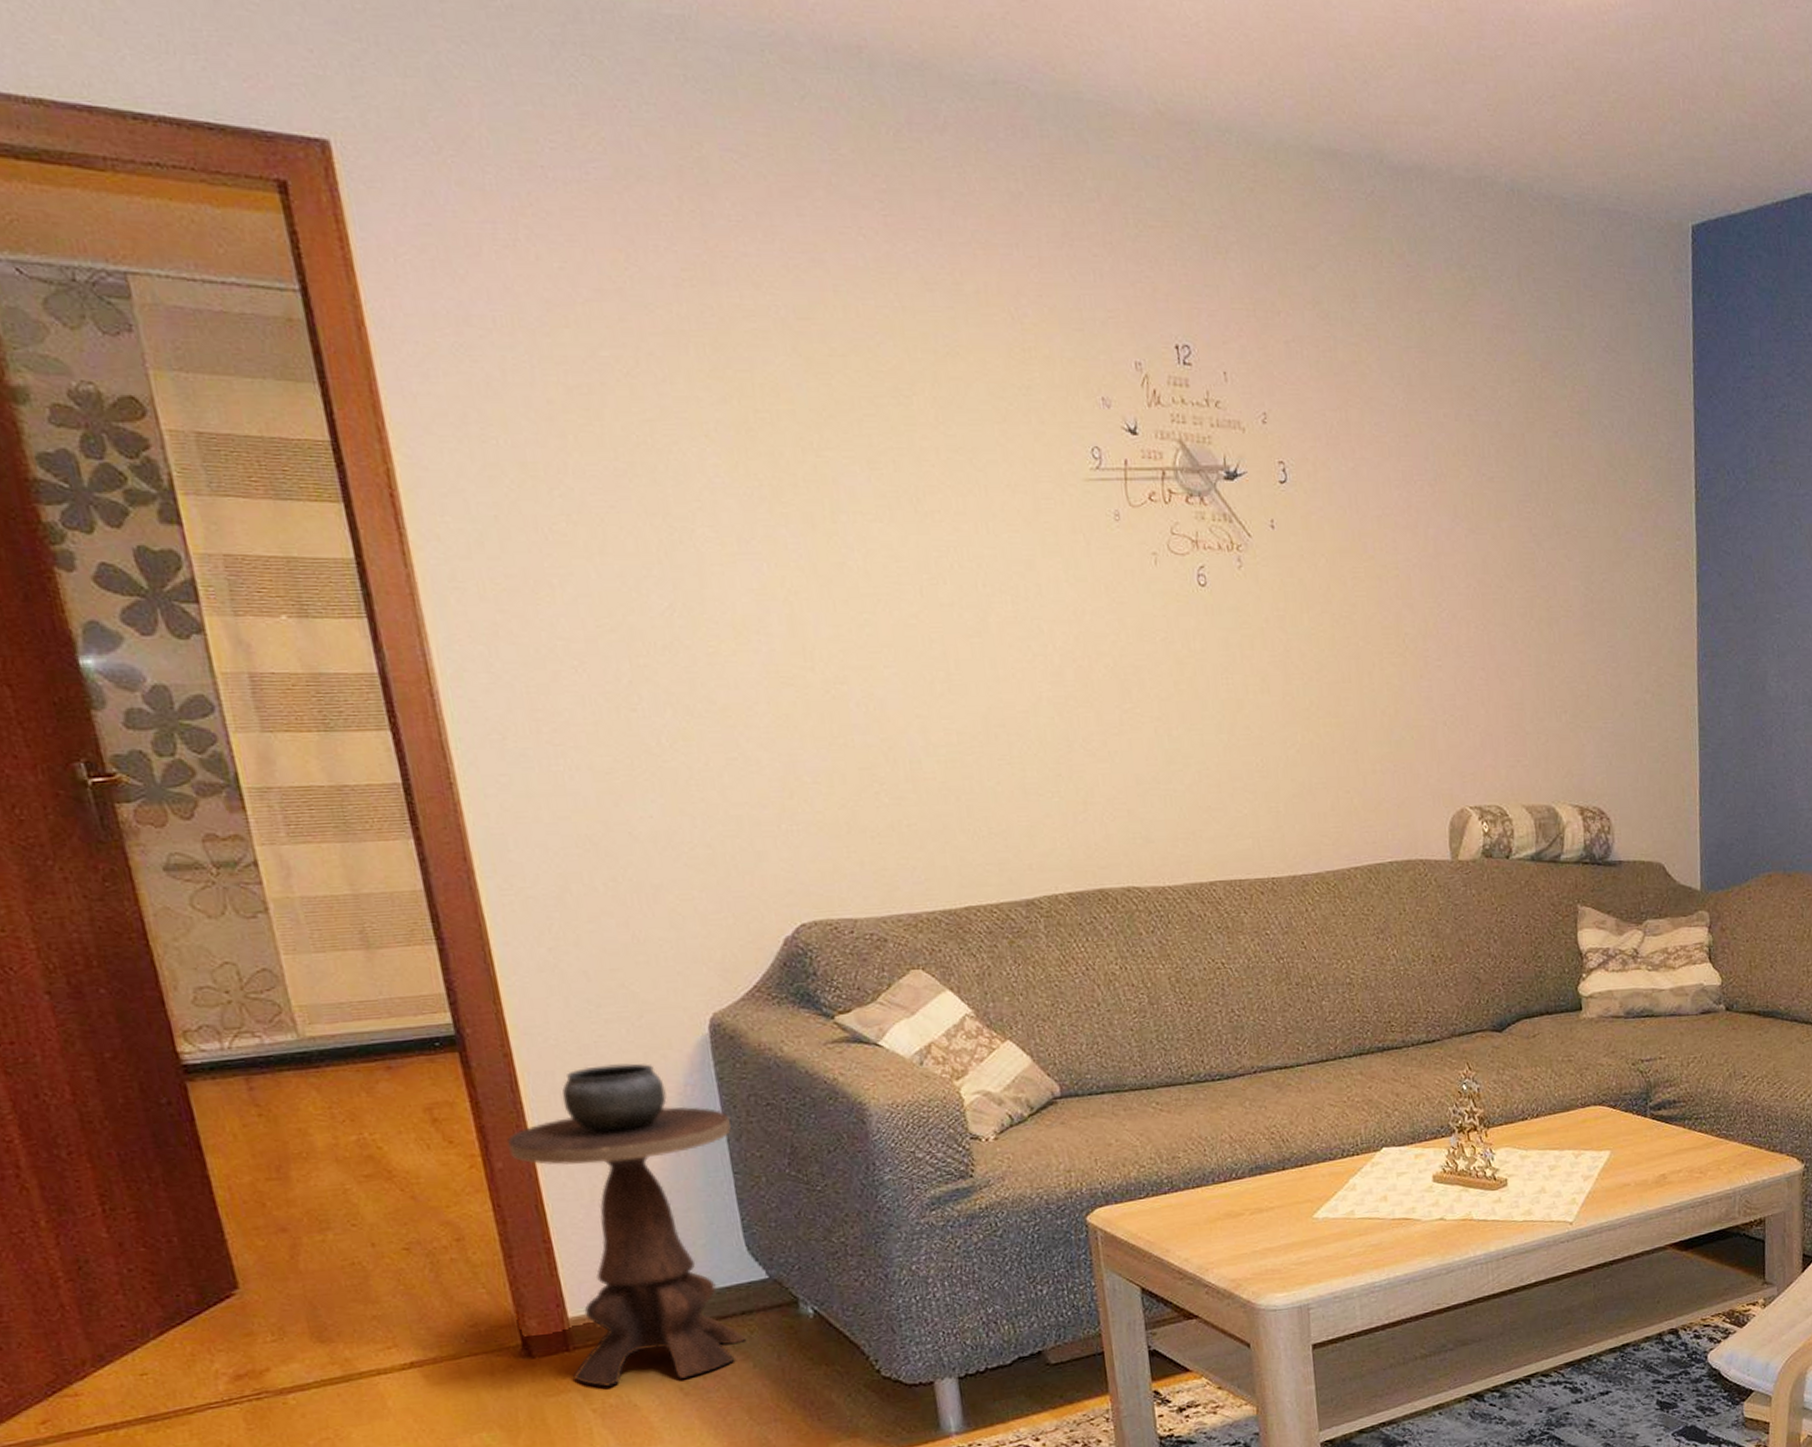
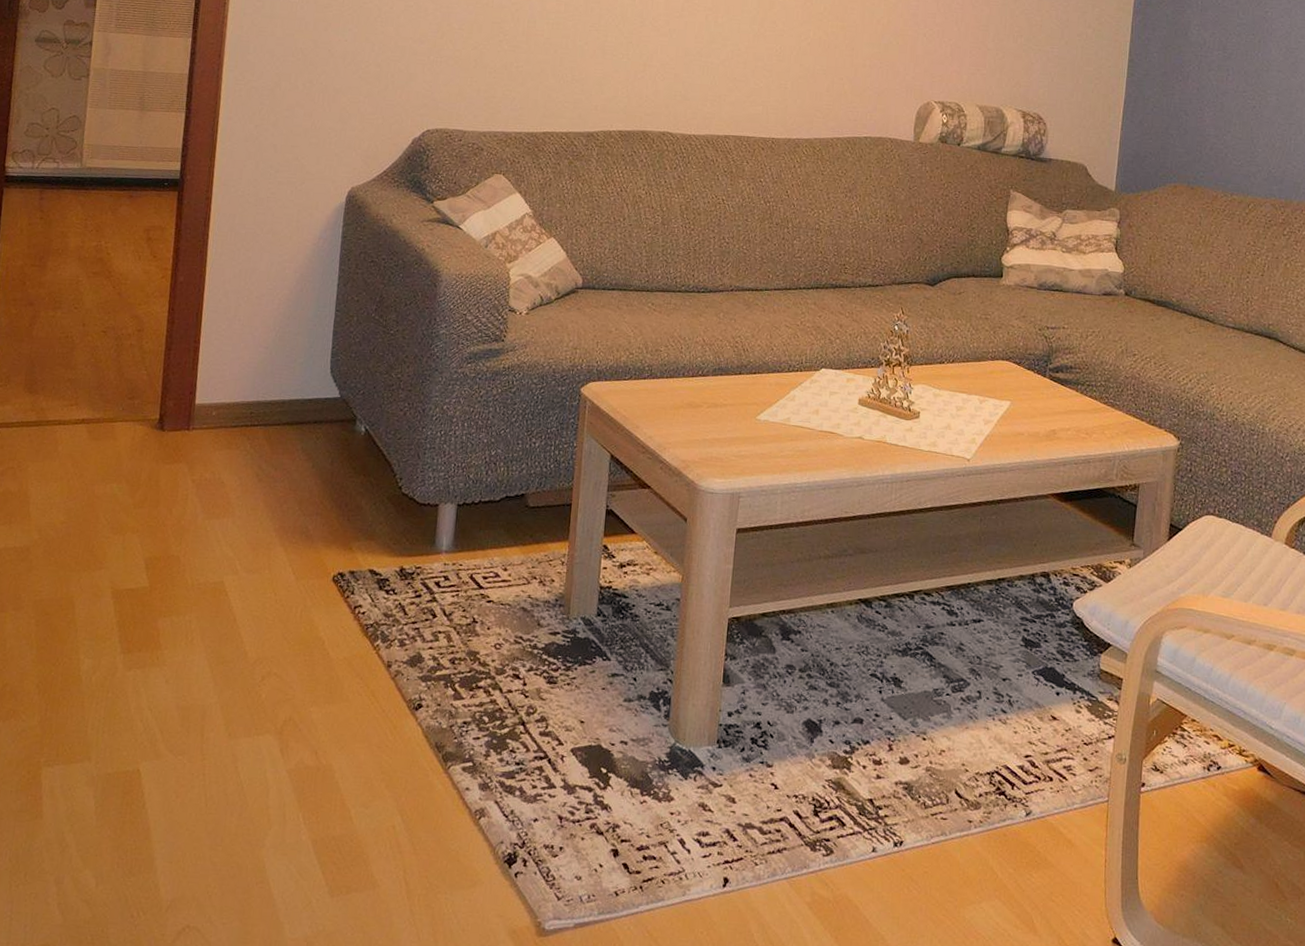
side table: present [506,1063,747,1388] -> none [186,214,344,467]

